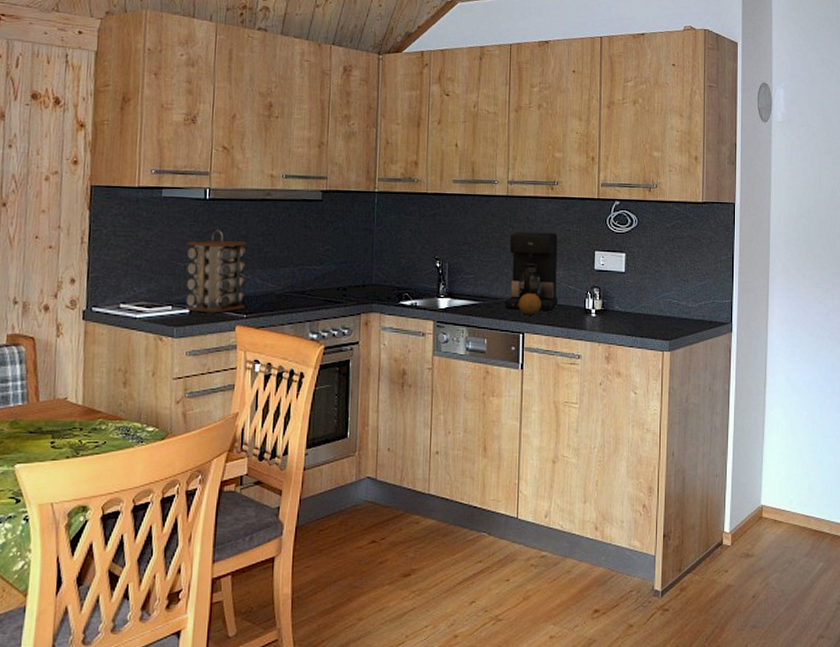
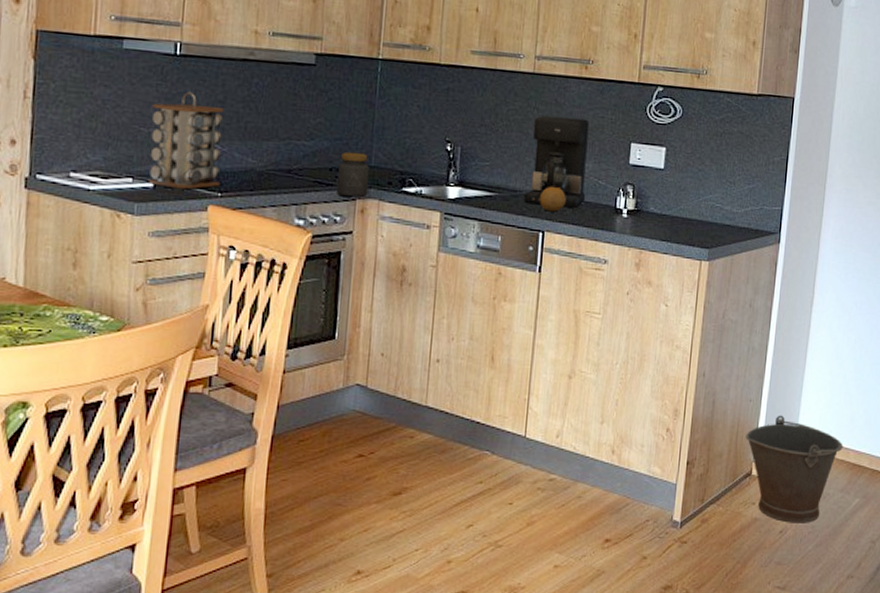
jar: none [343,273,372,312] -> present [337,151,370,198]
bucket: none [715,488,804,588] -> present [746,415,843,523]

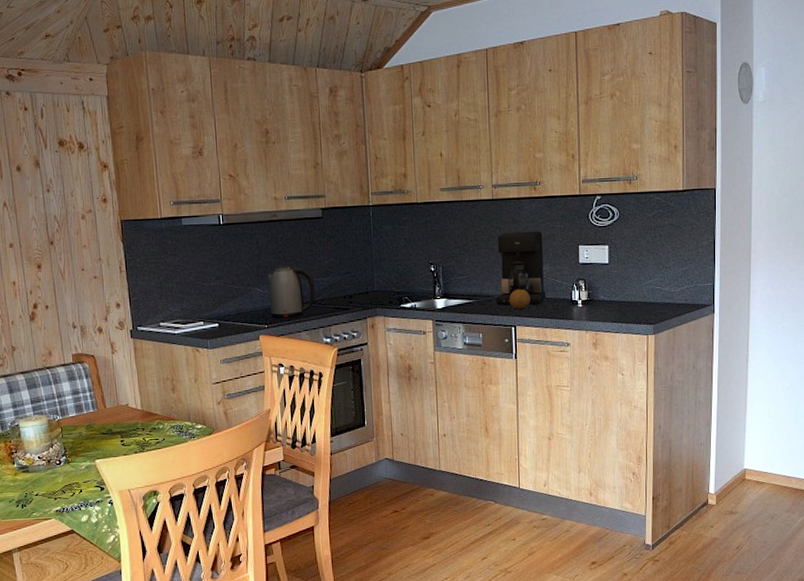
spice rack: present [149,91,224,190] -> none [209,251,265,326]
kettle: none [228,119,293,189] -> present [266,265,315,319]
jar: present [337,151,370,198] -> none [349,281,375,317]
bucket: present [746,415,843,523] -> none [700,454,786,540]

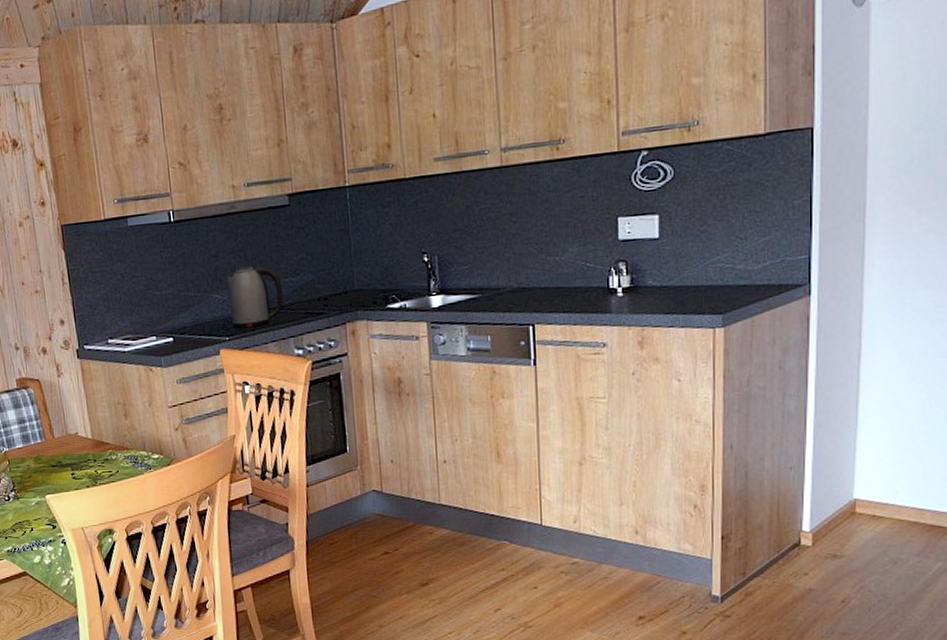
coffee maker: present [497,231,545,306] -> none [509,202,573,300]
fruit: present [508,288,530,310] -> none [524,277,553,304]

